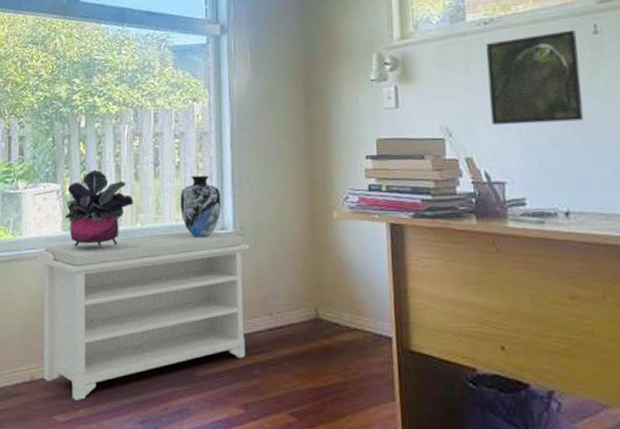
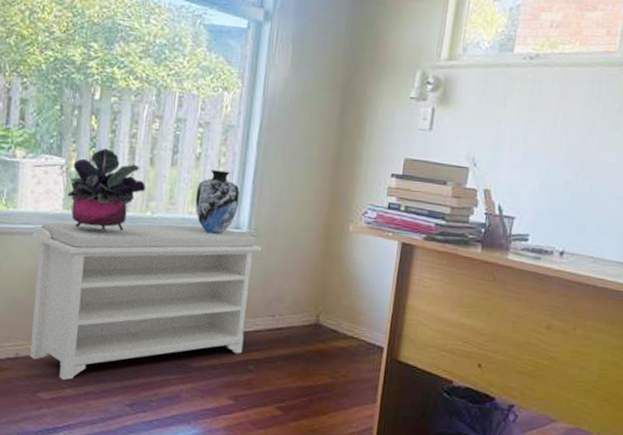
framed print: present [486,29,584,126] -> none [515,78,611,169]

